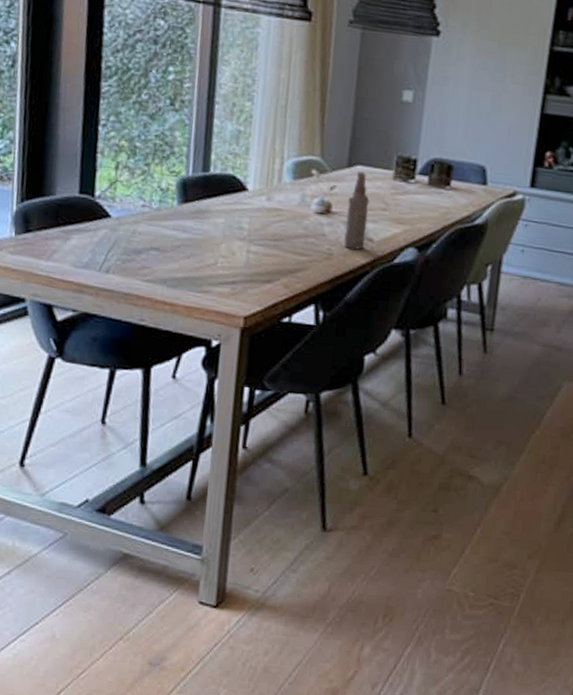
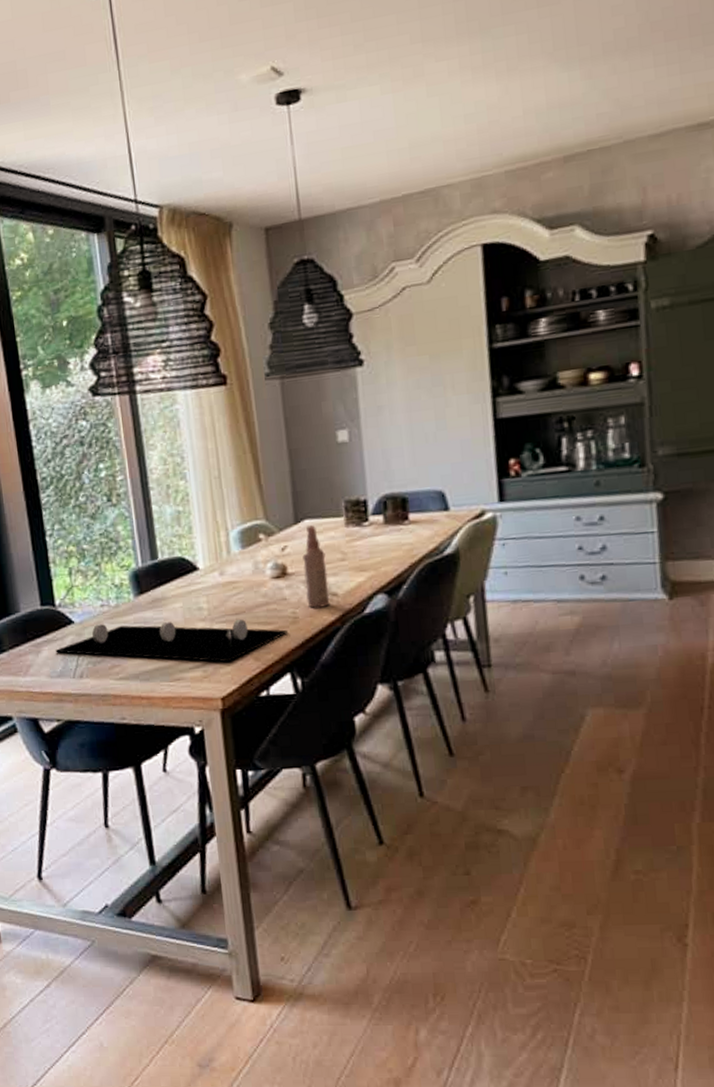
decorative tray: none [85,222,321,285] -> present [55,619,289,663]

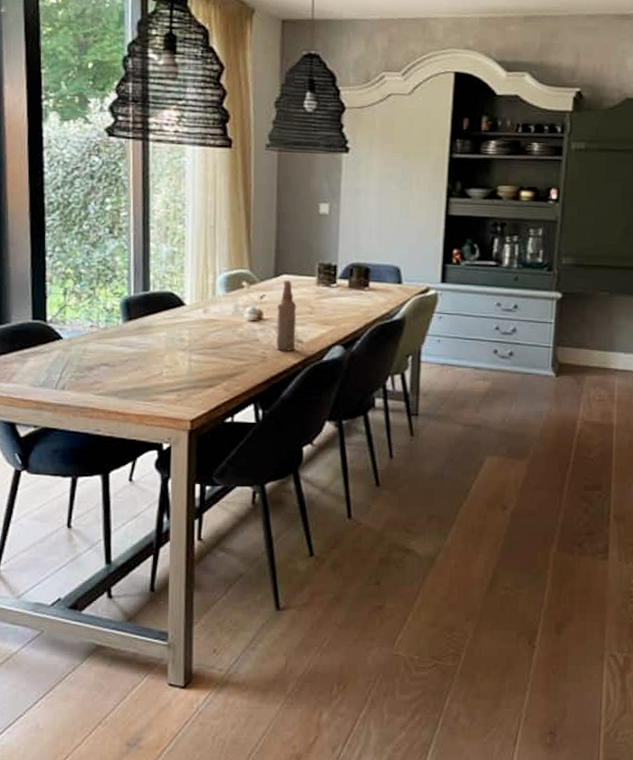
decorative tray: present [55,619,289,663] -> none [41,342,257,390]

